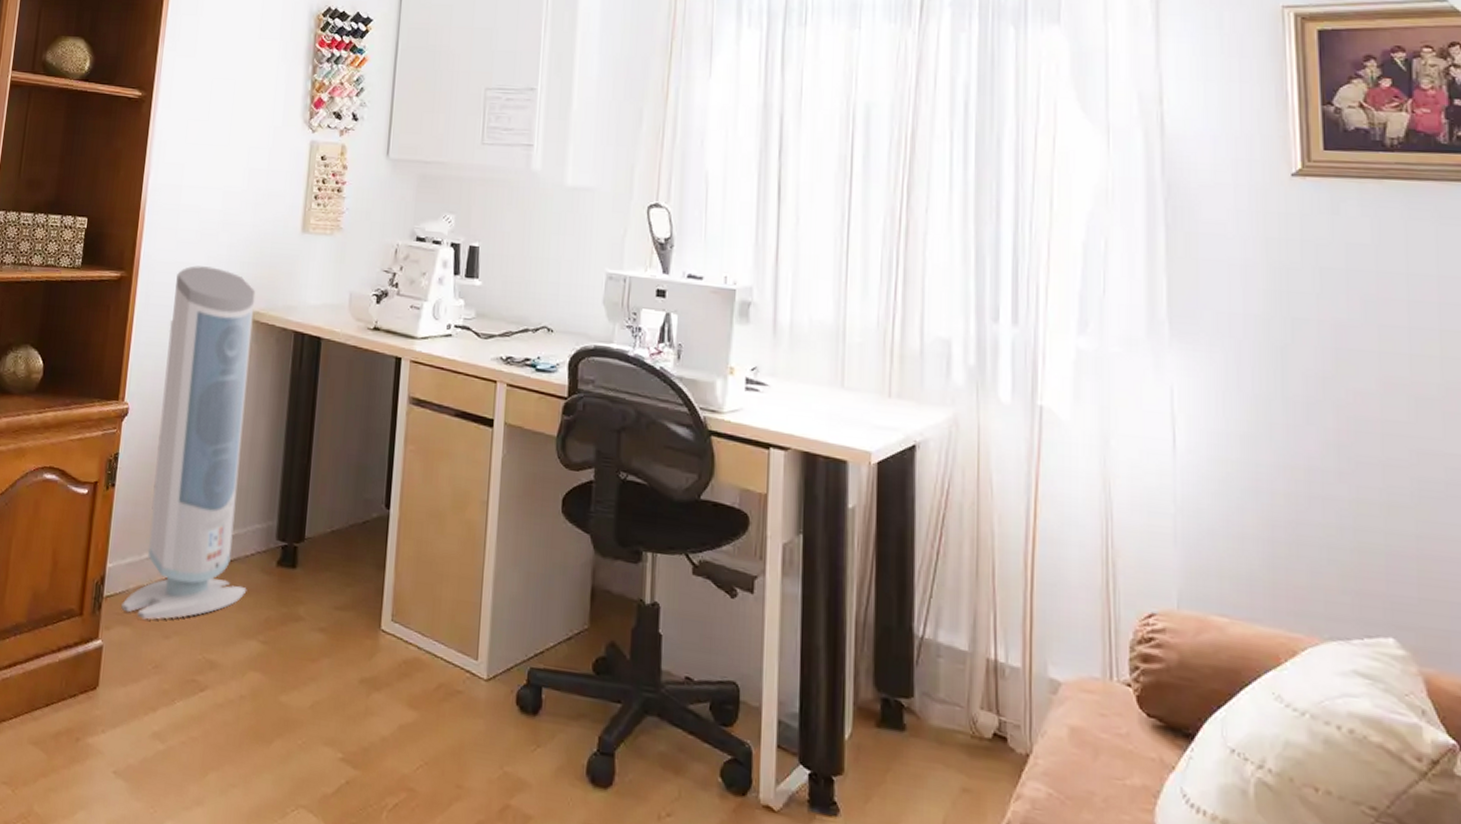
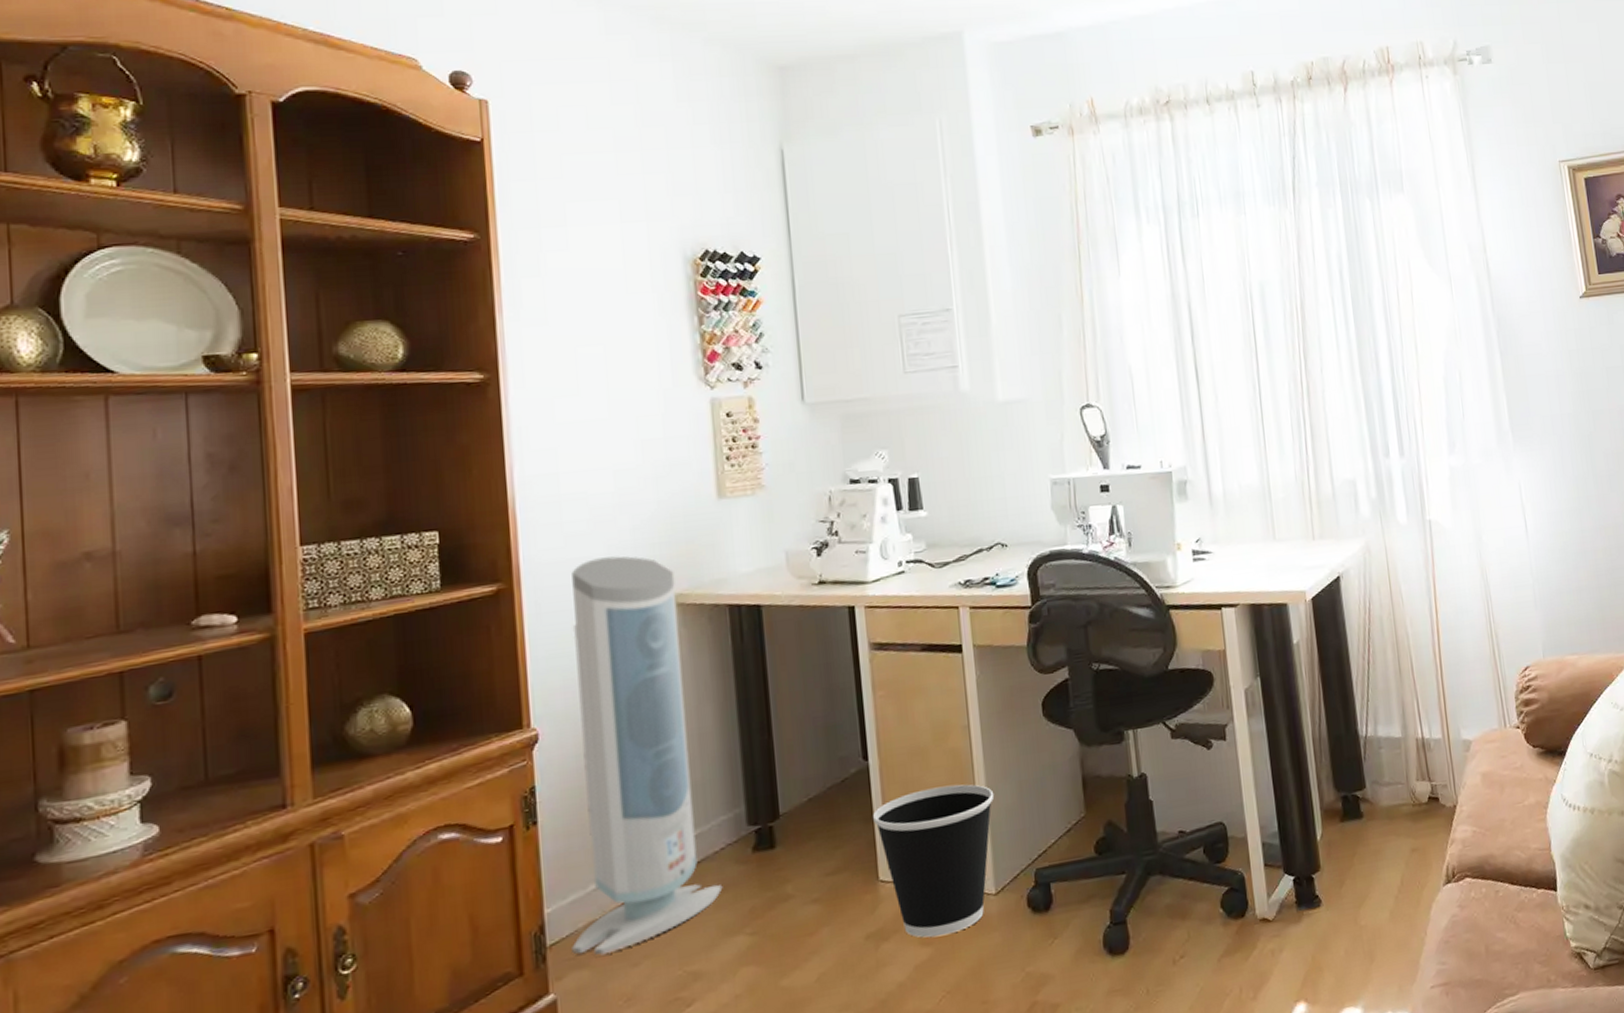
wastebasket: none [385,552,502,706] -> present [873,784,995,938]

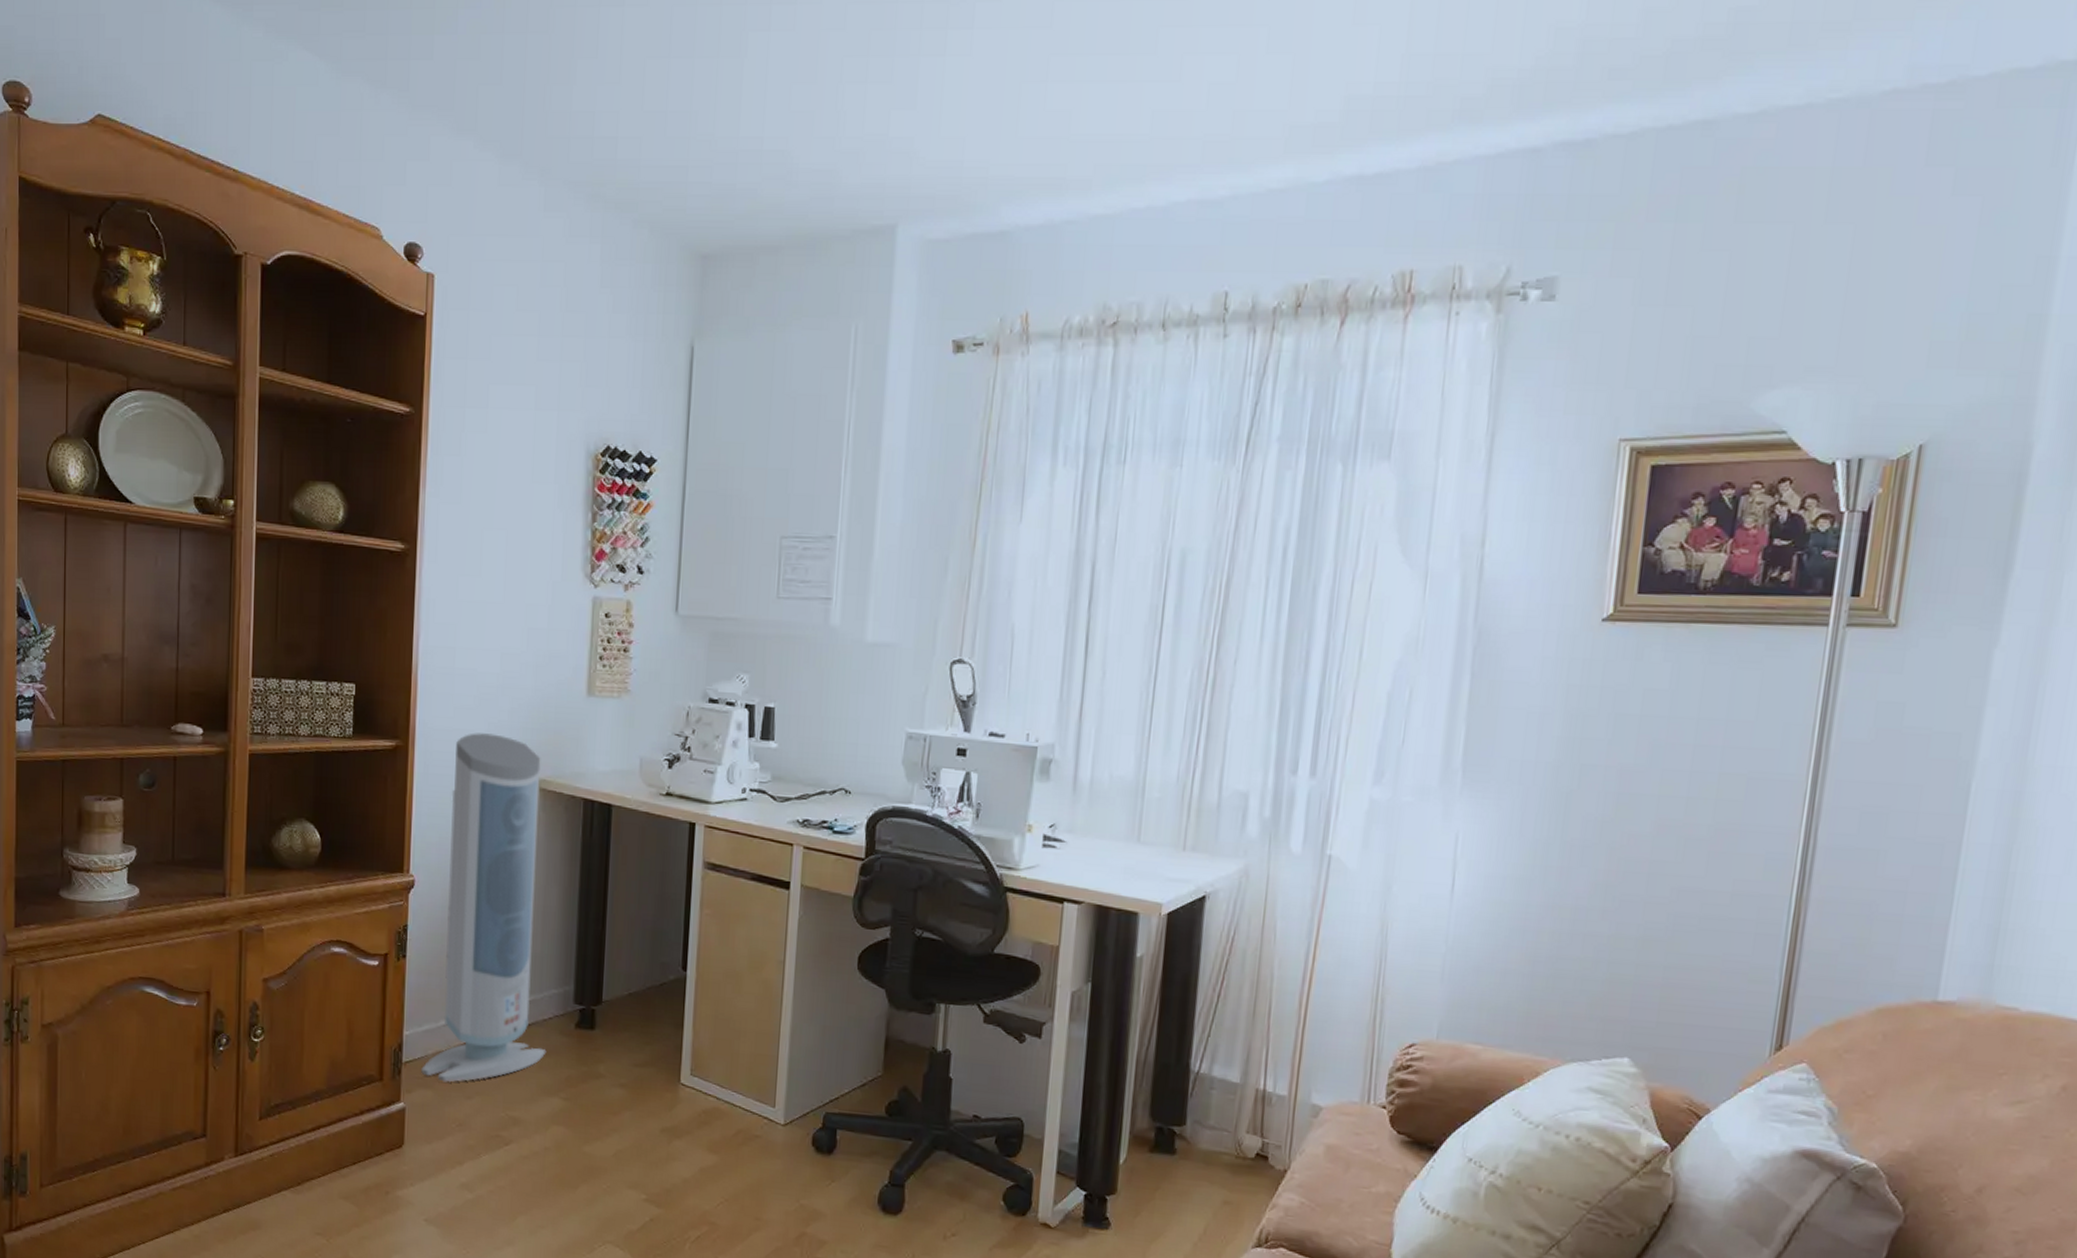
wastebasket: present [873,784,995,938] -> none [683,1011,798,1149]

